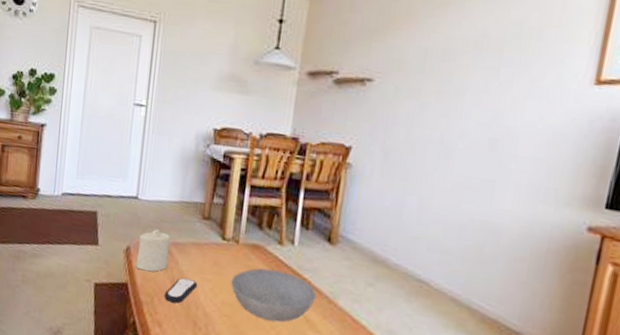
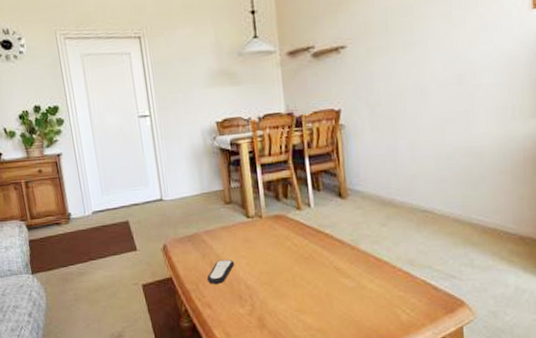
candle: present [135,229,171,272] -> none [173,223,204,263]
bowl: present [231,268,316,322] -> none [263,232,340,278]

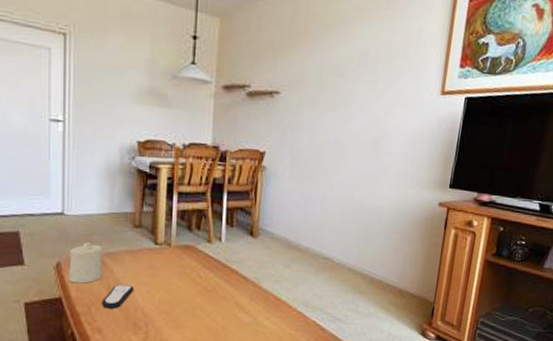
candle: none [173,223,204,263] -> present [68,242,103,284]

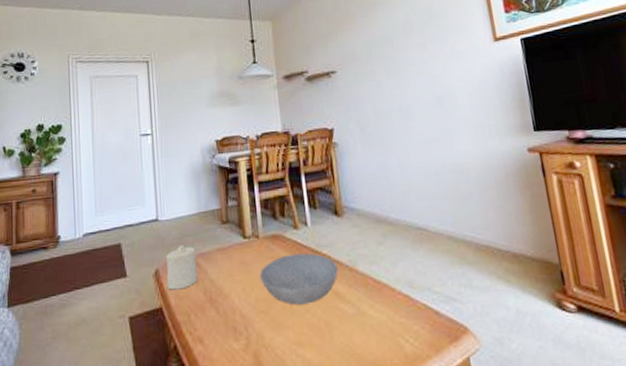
remote control: present [101,285,135,309] -> none [199,285,230,314]
bowl: none [166,265,243,310] -> present [260,253,338,305]

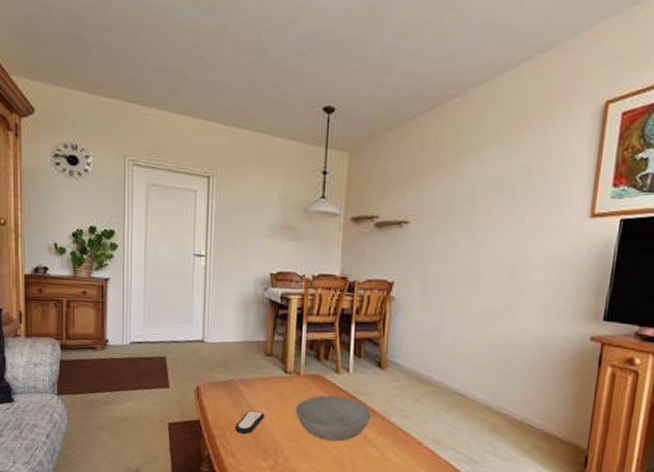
candle: present [166,245,198,290] -> none [206,368,237,408]
remote control: none [199,285,230,314] -> present [234,411,265,434]

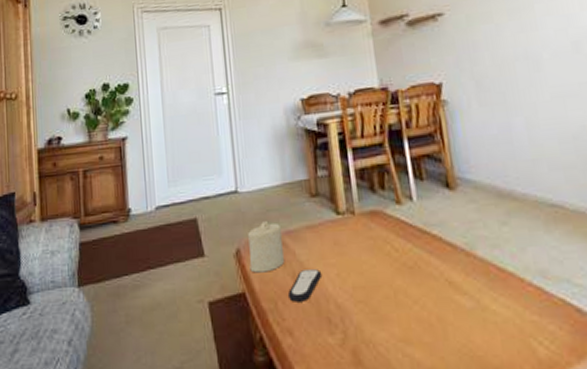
candle: none [206,368,237,408] -> present [248,221,285,273]
bowl: present [295,395,371,442] -> none [357,233,452,295]

